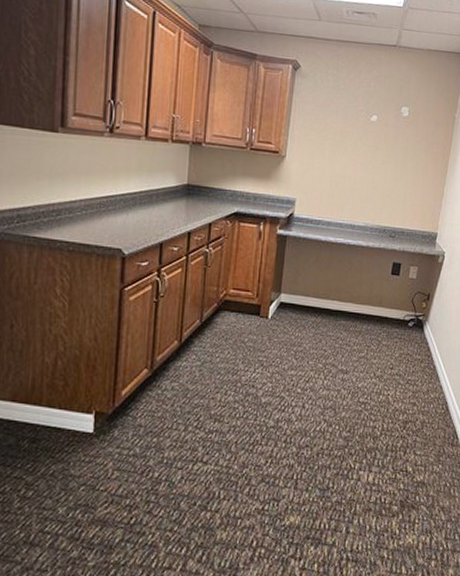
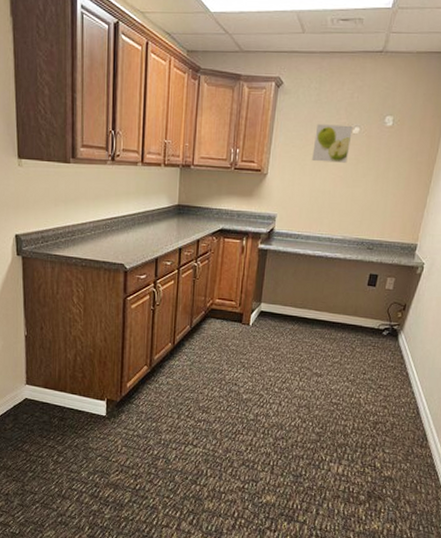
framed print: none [331,109,371,150] -> present [312,124,353,163]

